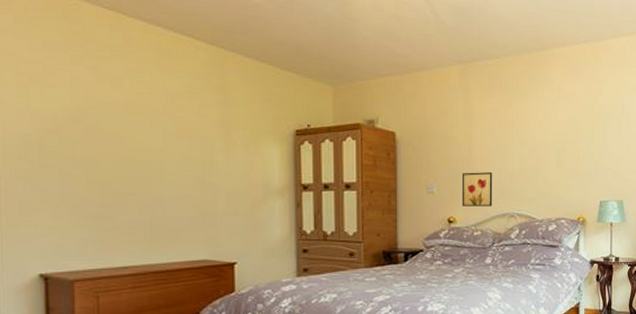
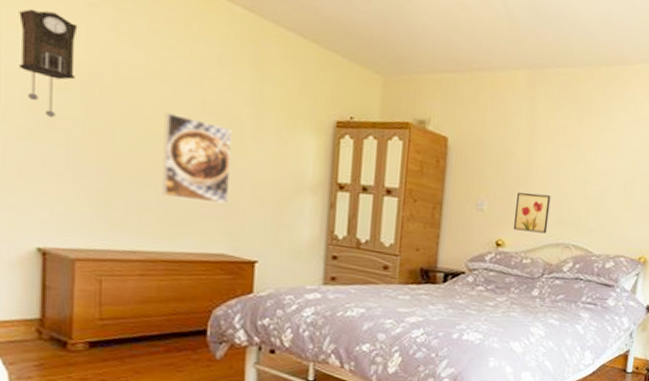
pendulum clock: none [11,66,65,157] -> present [19,8,78,118]
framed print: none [144,141,207,215] -> present [161,113,232,205]

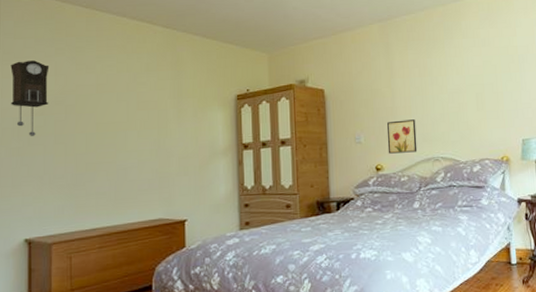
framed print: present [161,113,232,205] -> none [111,115,162,180]

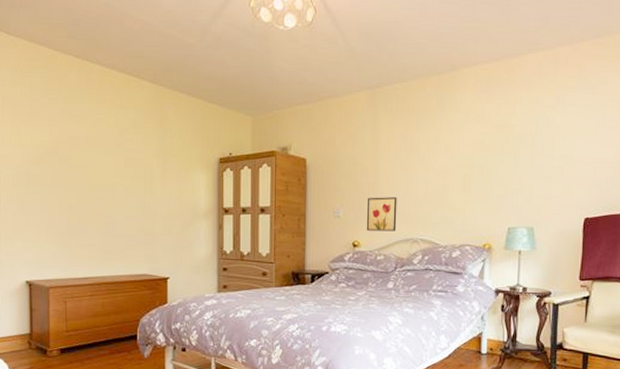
pendulum clock: present [10,60,50,136] -> none [9,109,45,184]

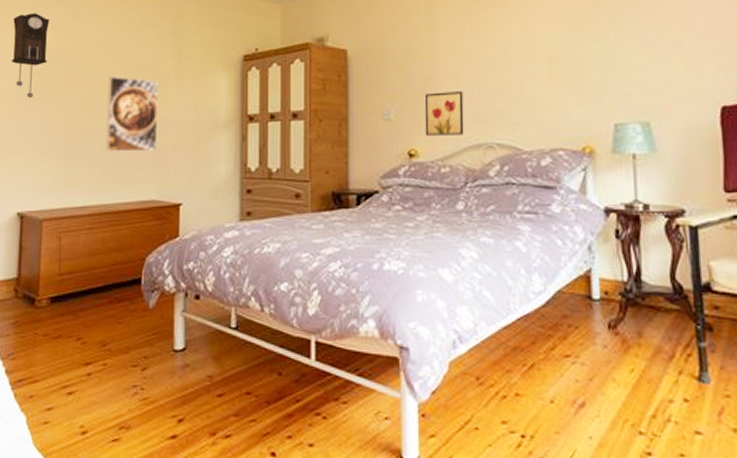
pendulum clock: none [9,109,45,184] -> present [12,13,50,98]
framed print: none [101,170,147,235] -> present [105,77,158,152]

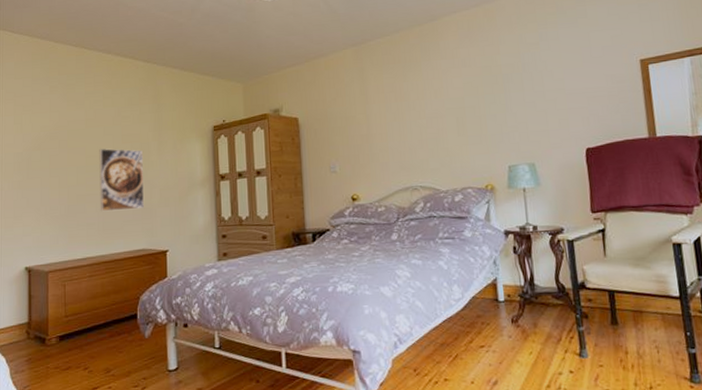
pendulum clock: present [12,13,50,98] -> none [12,98,45,170]
wall art: present [424,91,464,136] -> none [362,147,395,183]

